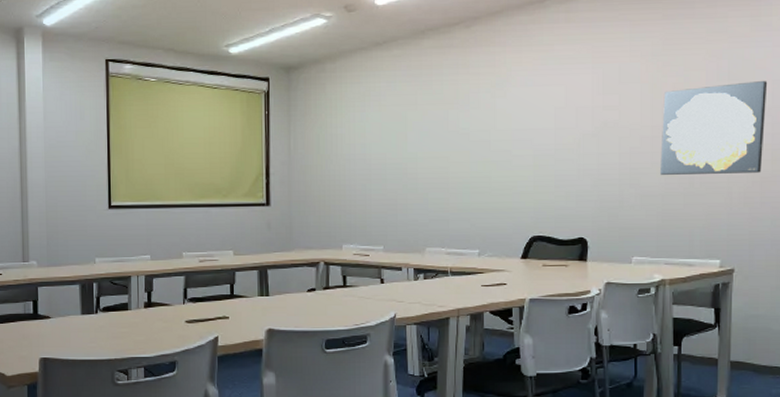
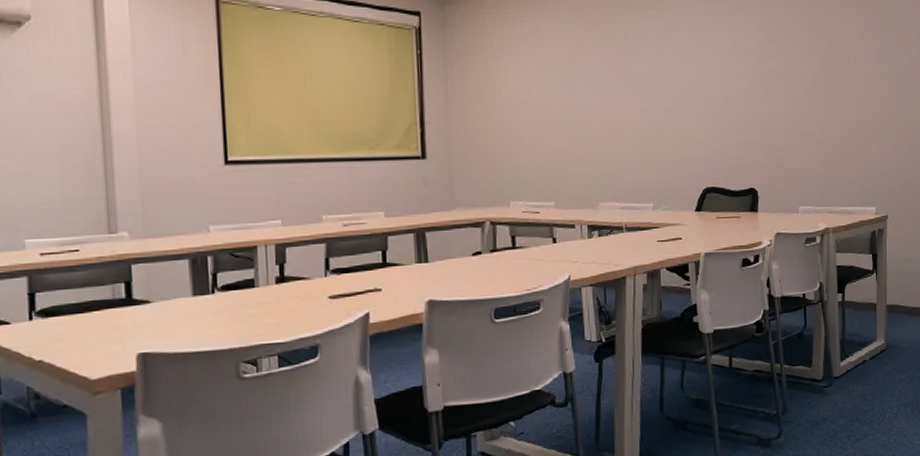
wall art: present [660,81,768,175] -> none [821,34,911,124]

